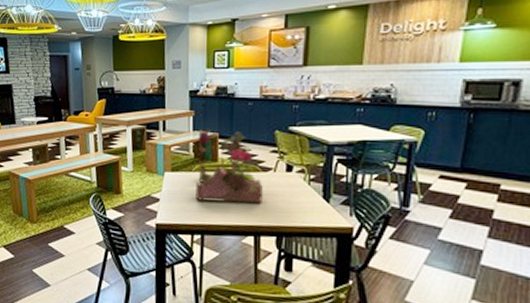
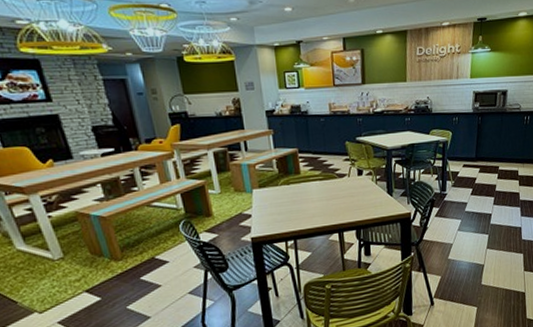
potted flower: present [194,128,263,204] -> none [280,144,342,211]

